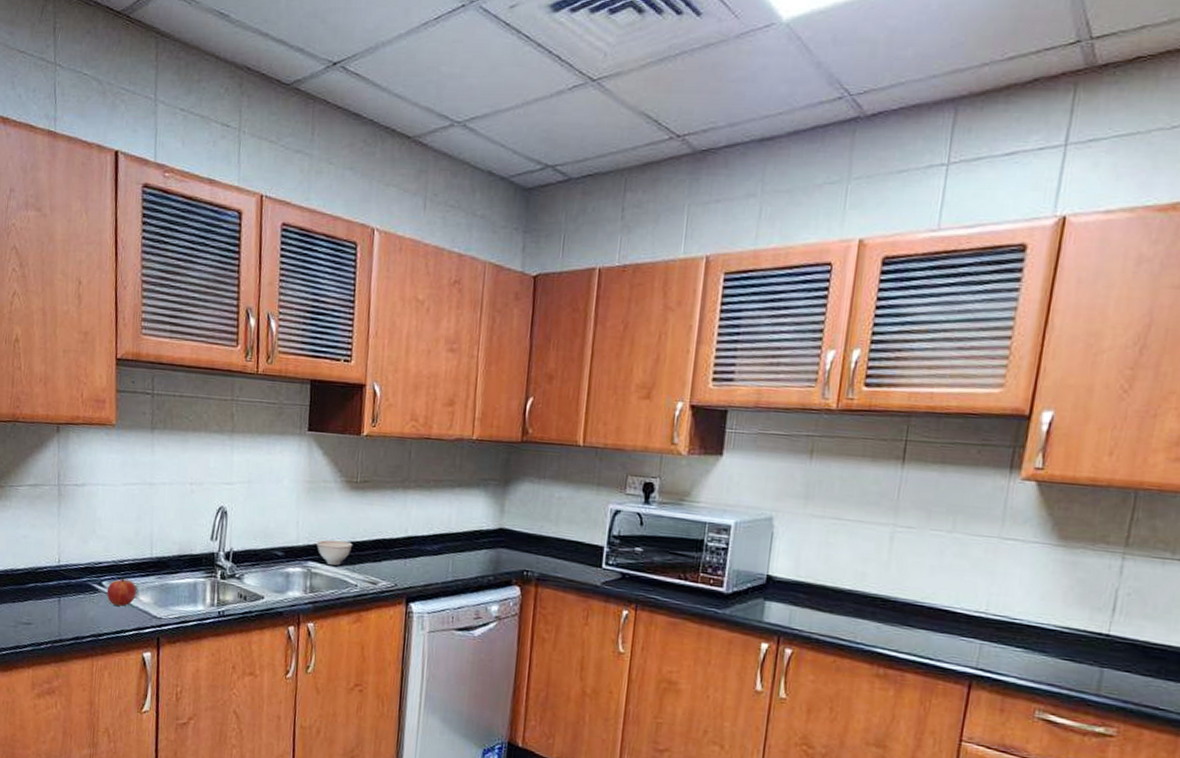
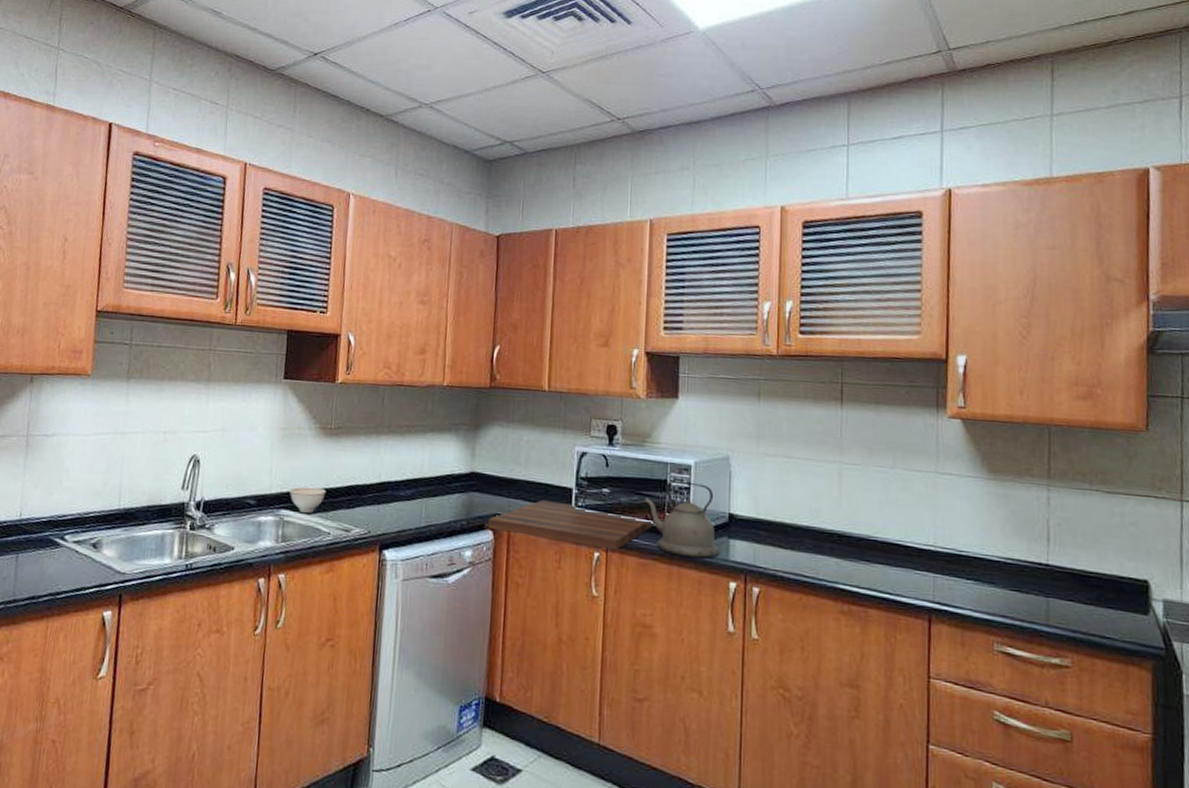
fruit: present [106,577,137,606] -> none [68,530,102,562]
cutting board: none [514,558,689,610] -> present [487,500,656,551]
kettle: none [679,541,754,620] -> present [645,480,720,559]

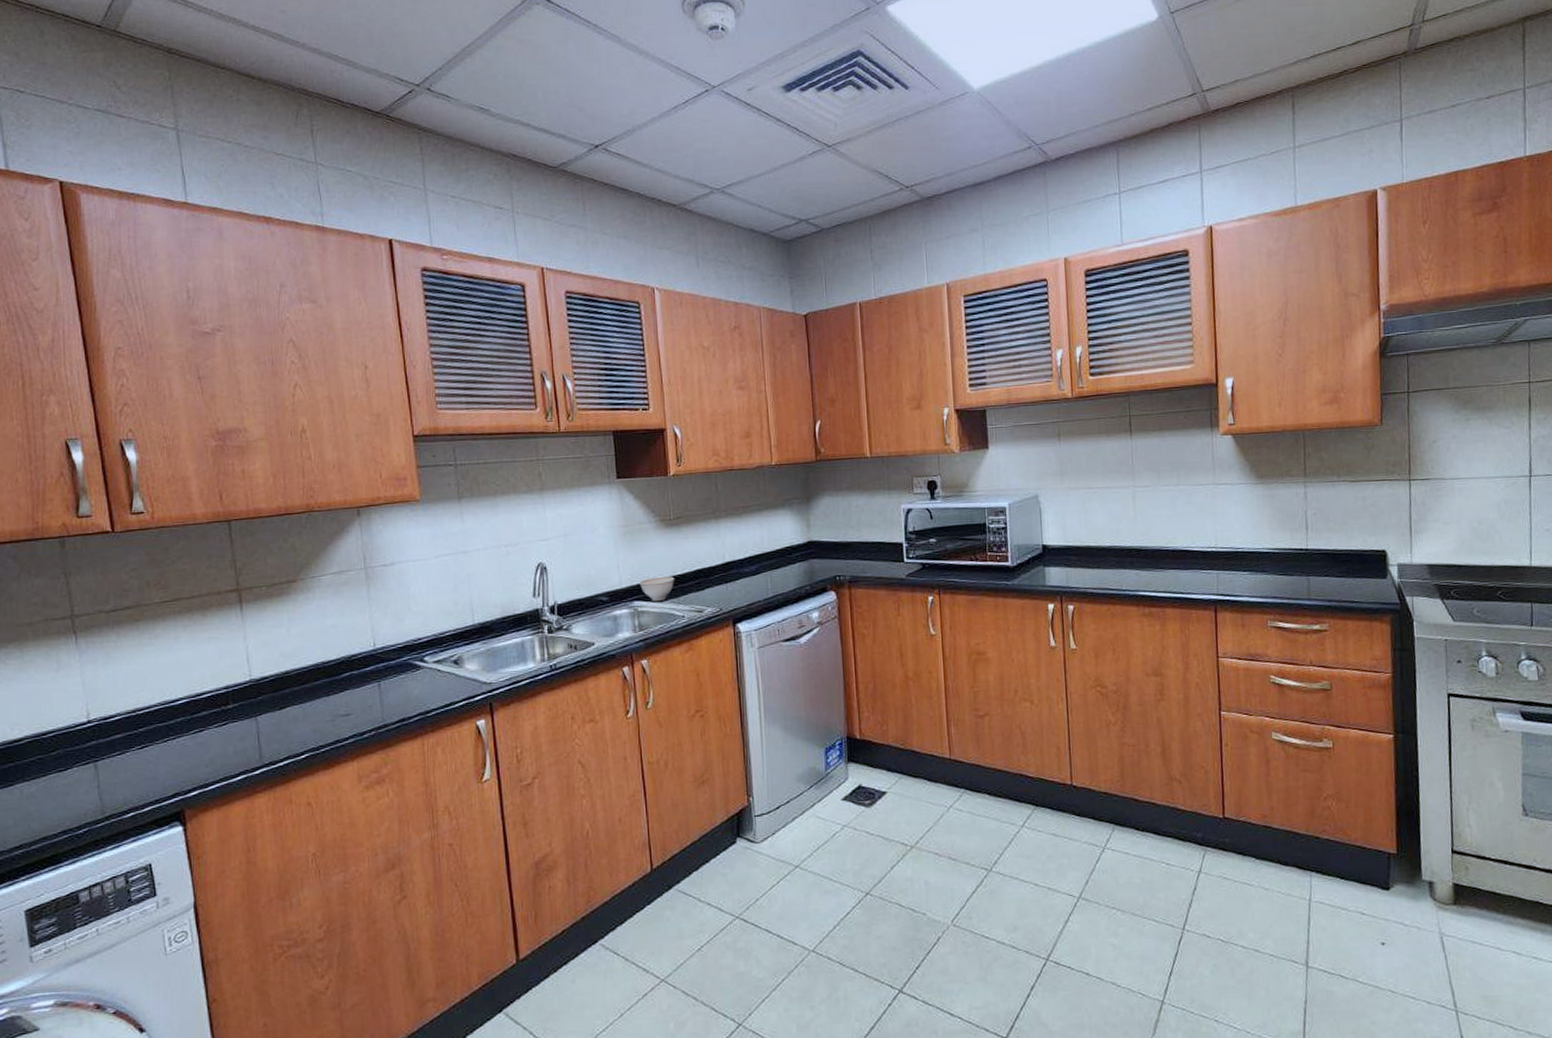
cutting board: present [487,500,656,551] -> none [829,556,980,593]
kettle: present [645,480,720,559] -> none [968,522,1038,589]

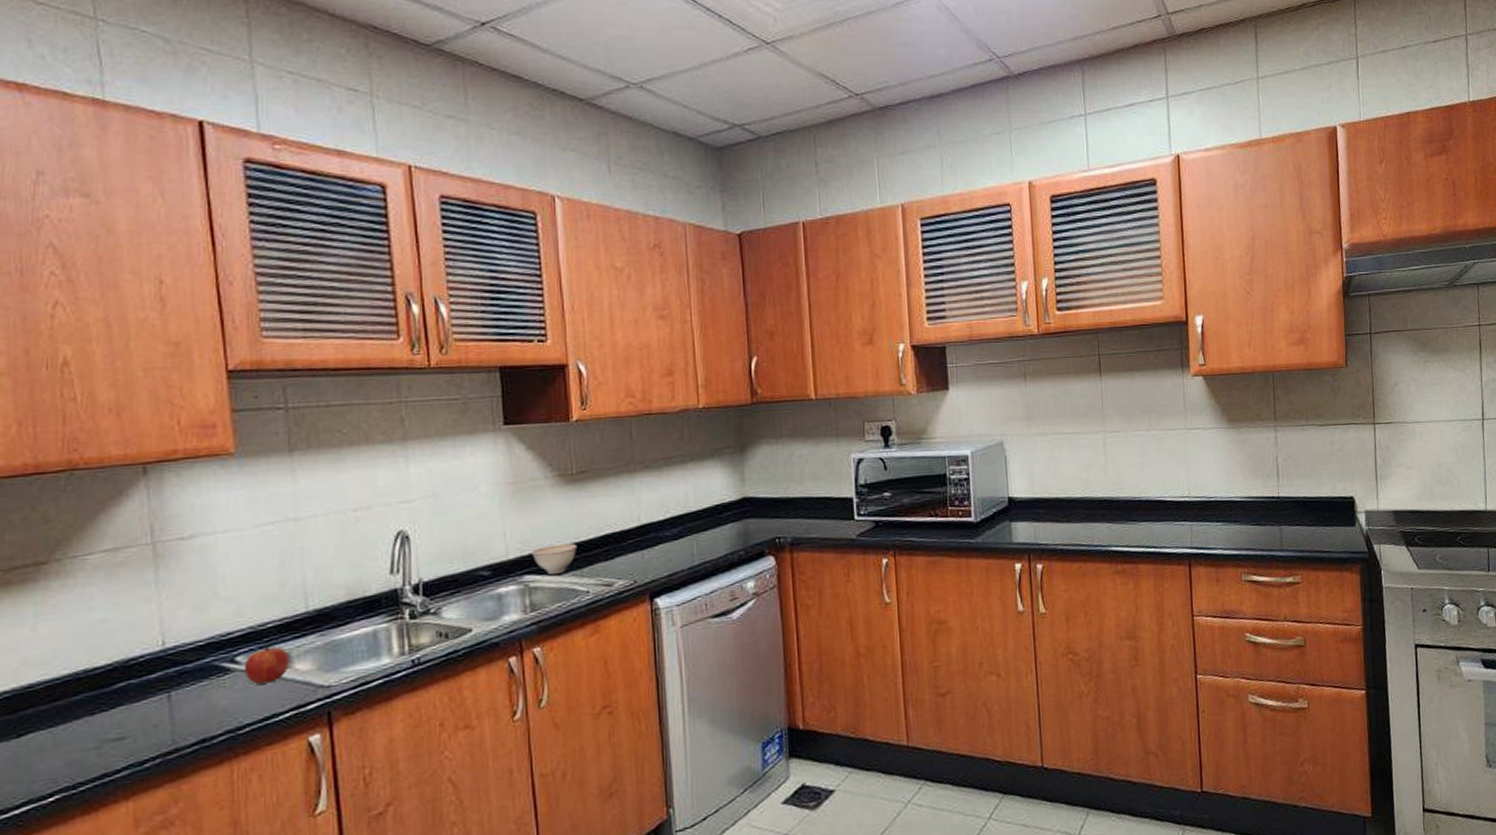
fruit: none [430,649,463,679] -> present [244,645,291,684]

